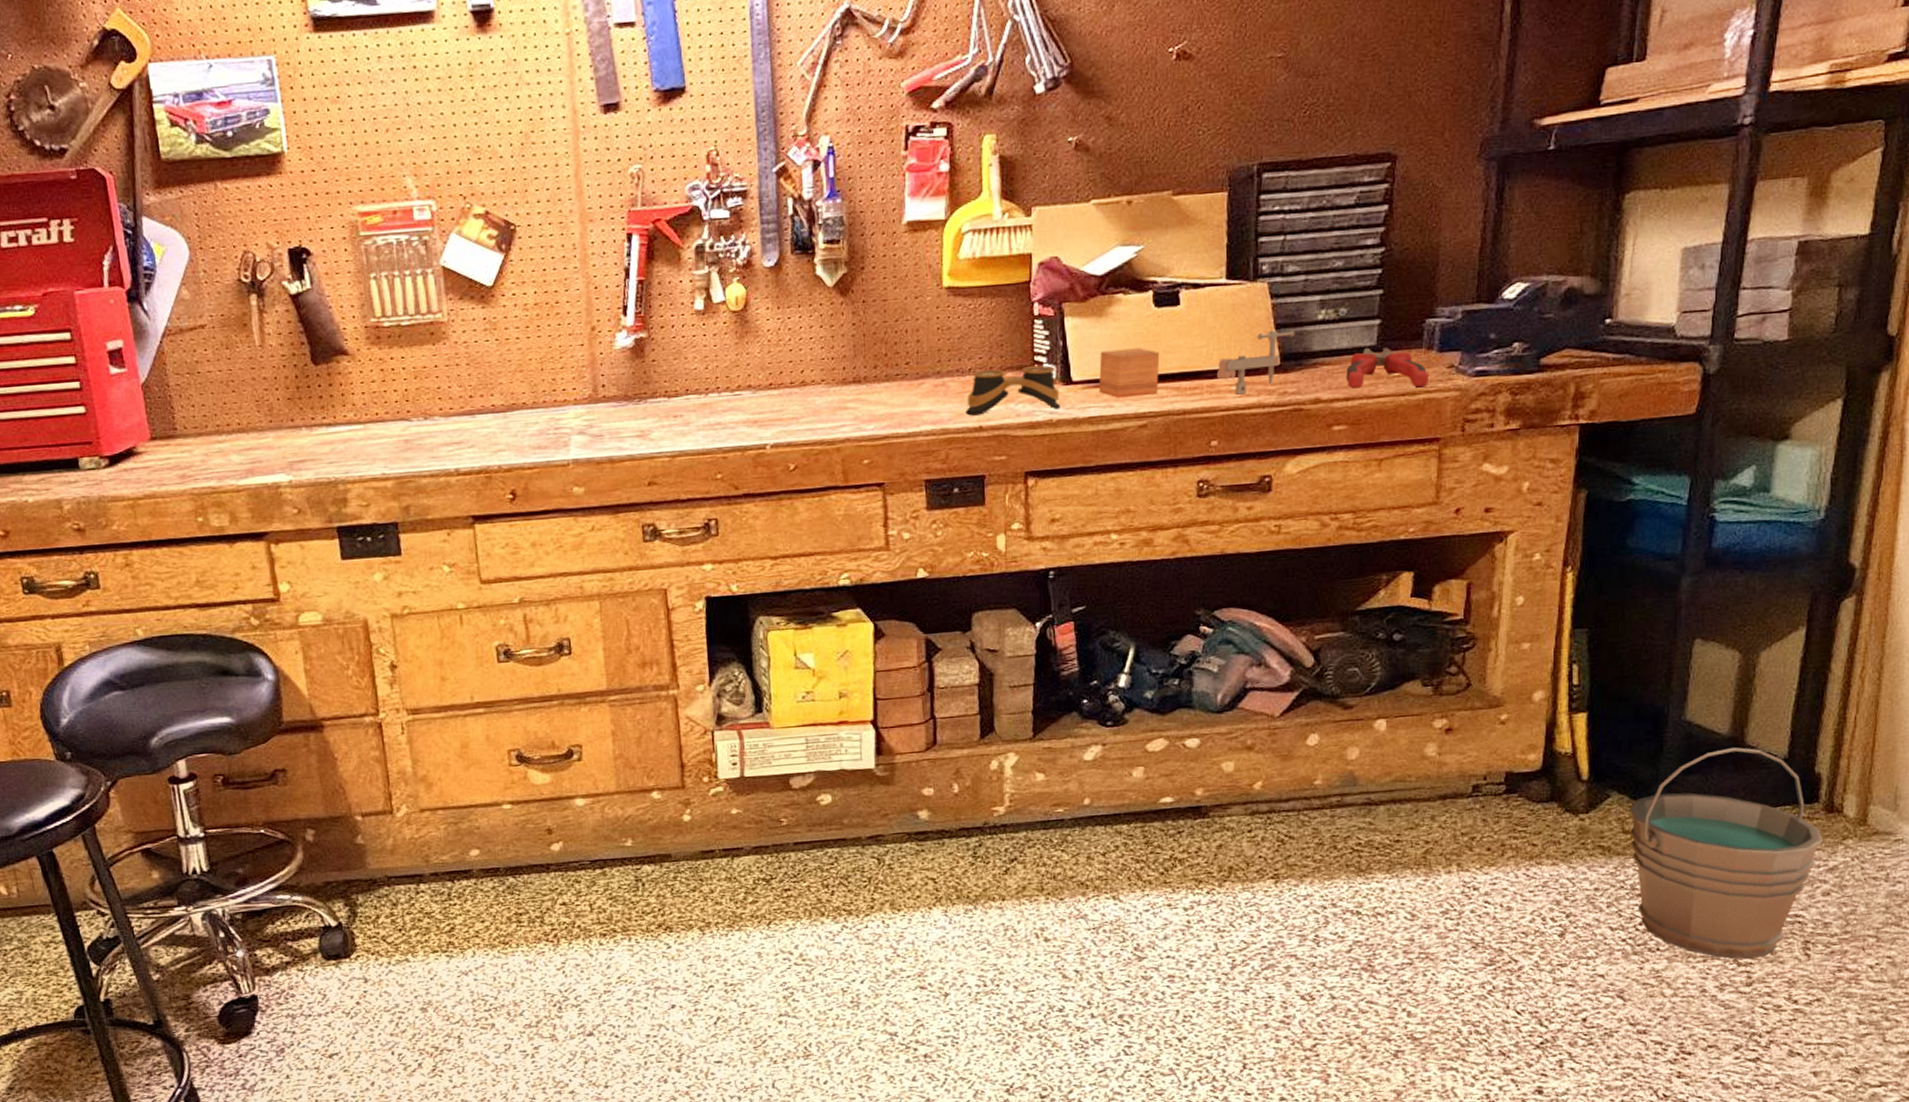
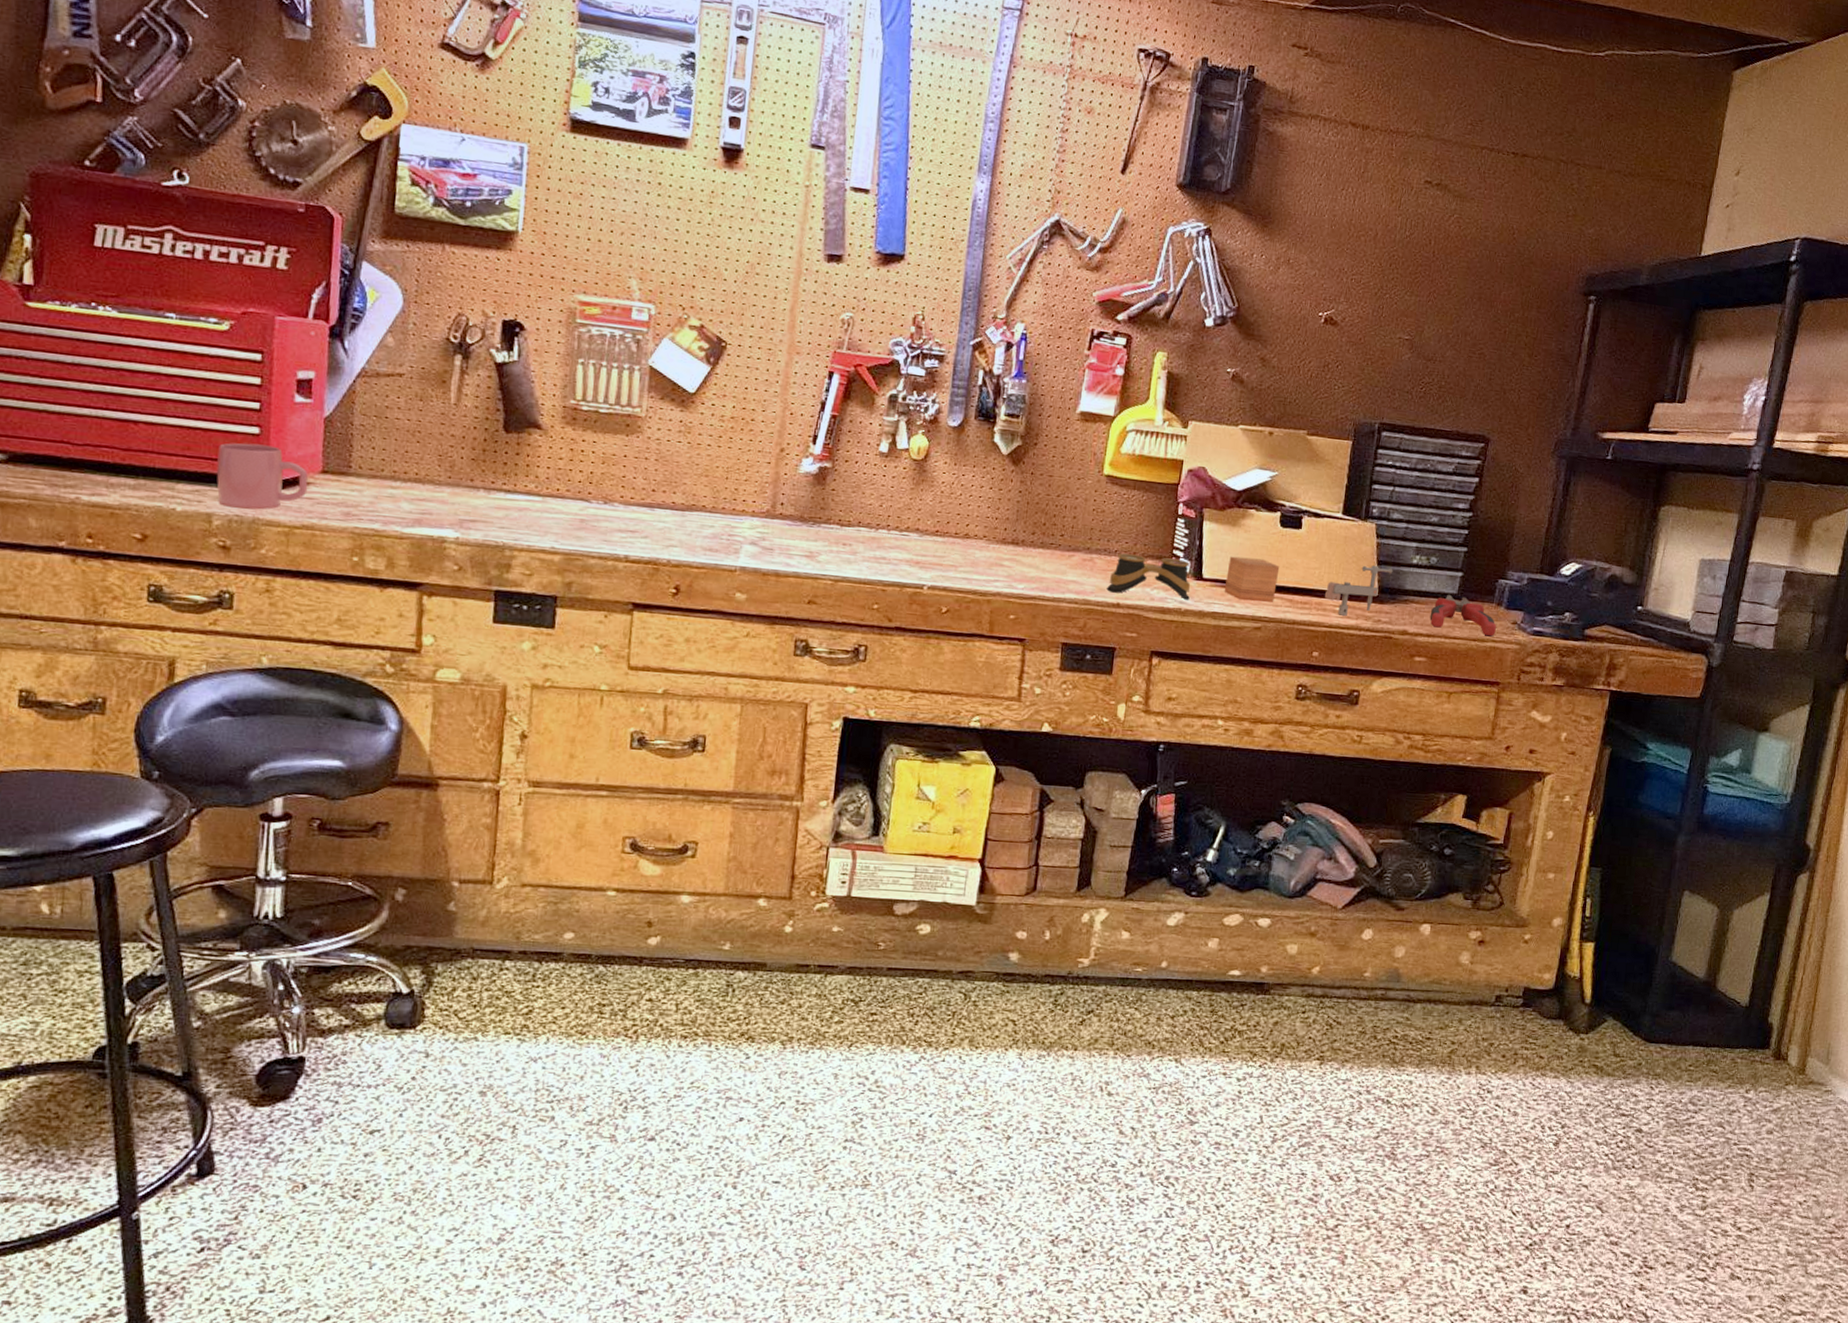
mug: none [52,422,142,491] -> present [216,443,308,510]
bucket: present [1629,747,1824,959] -> none [1619,991,1771,1184]

